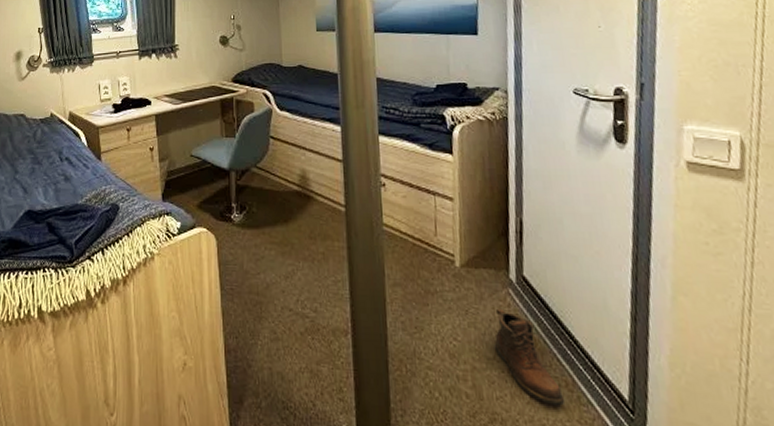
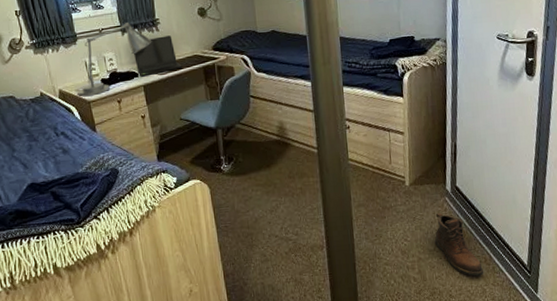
desk lamp: none [87,47,169,122] -> present [77,22,152,97]
laptop: none [149,63,198,105] -> present [134,35,183,77]

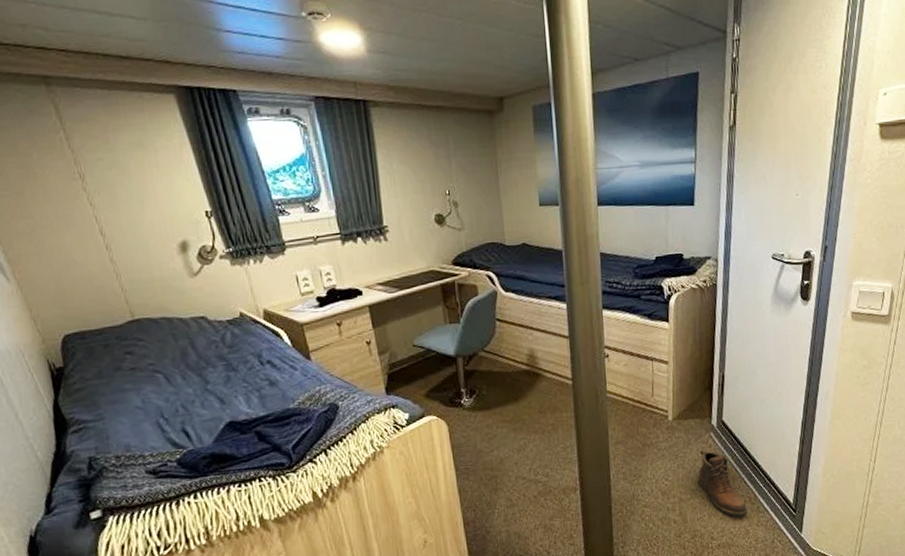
desk lamp: present [77,22,152,97] -> none [287,229,379,319]
laptop: present [134,35,183,77] -> none [357,246,416,295]

